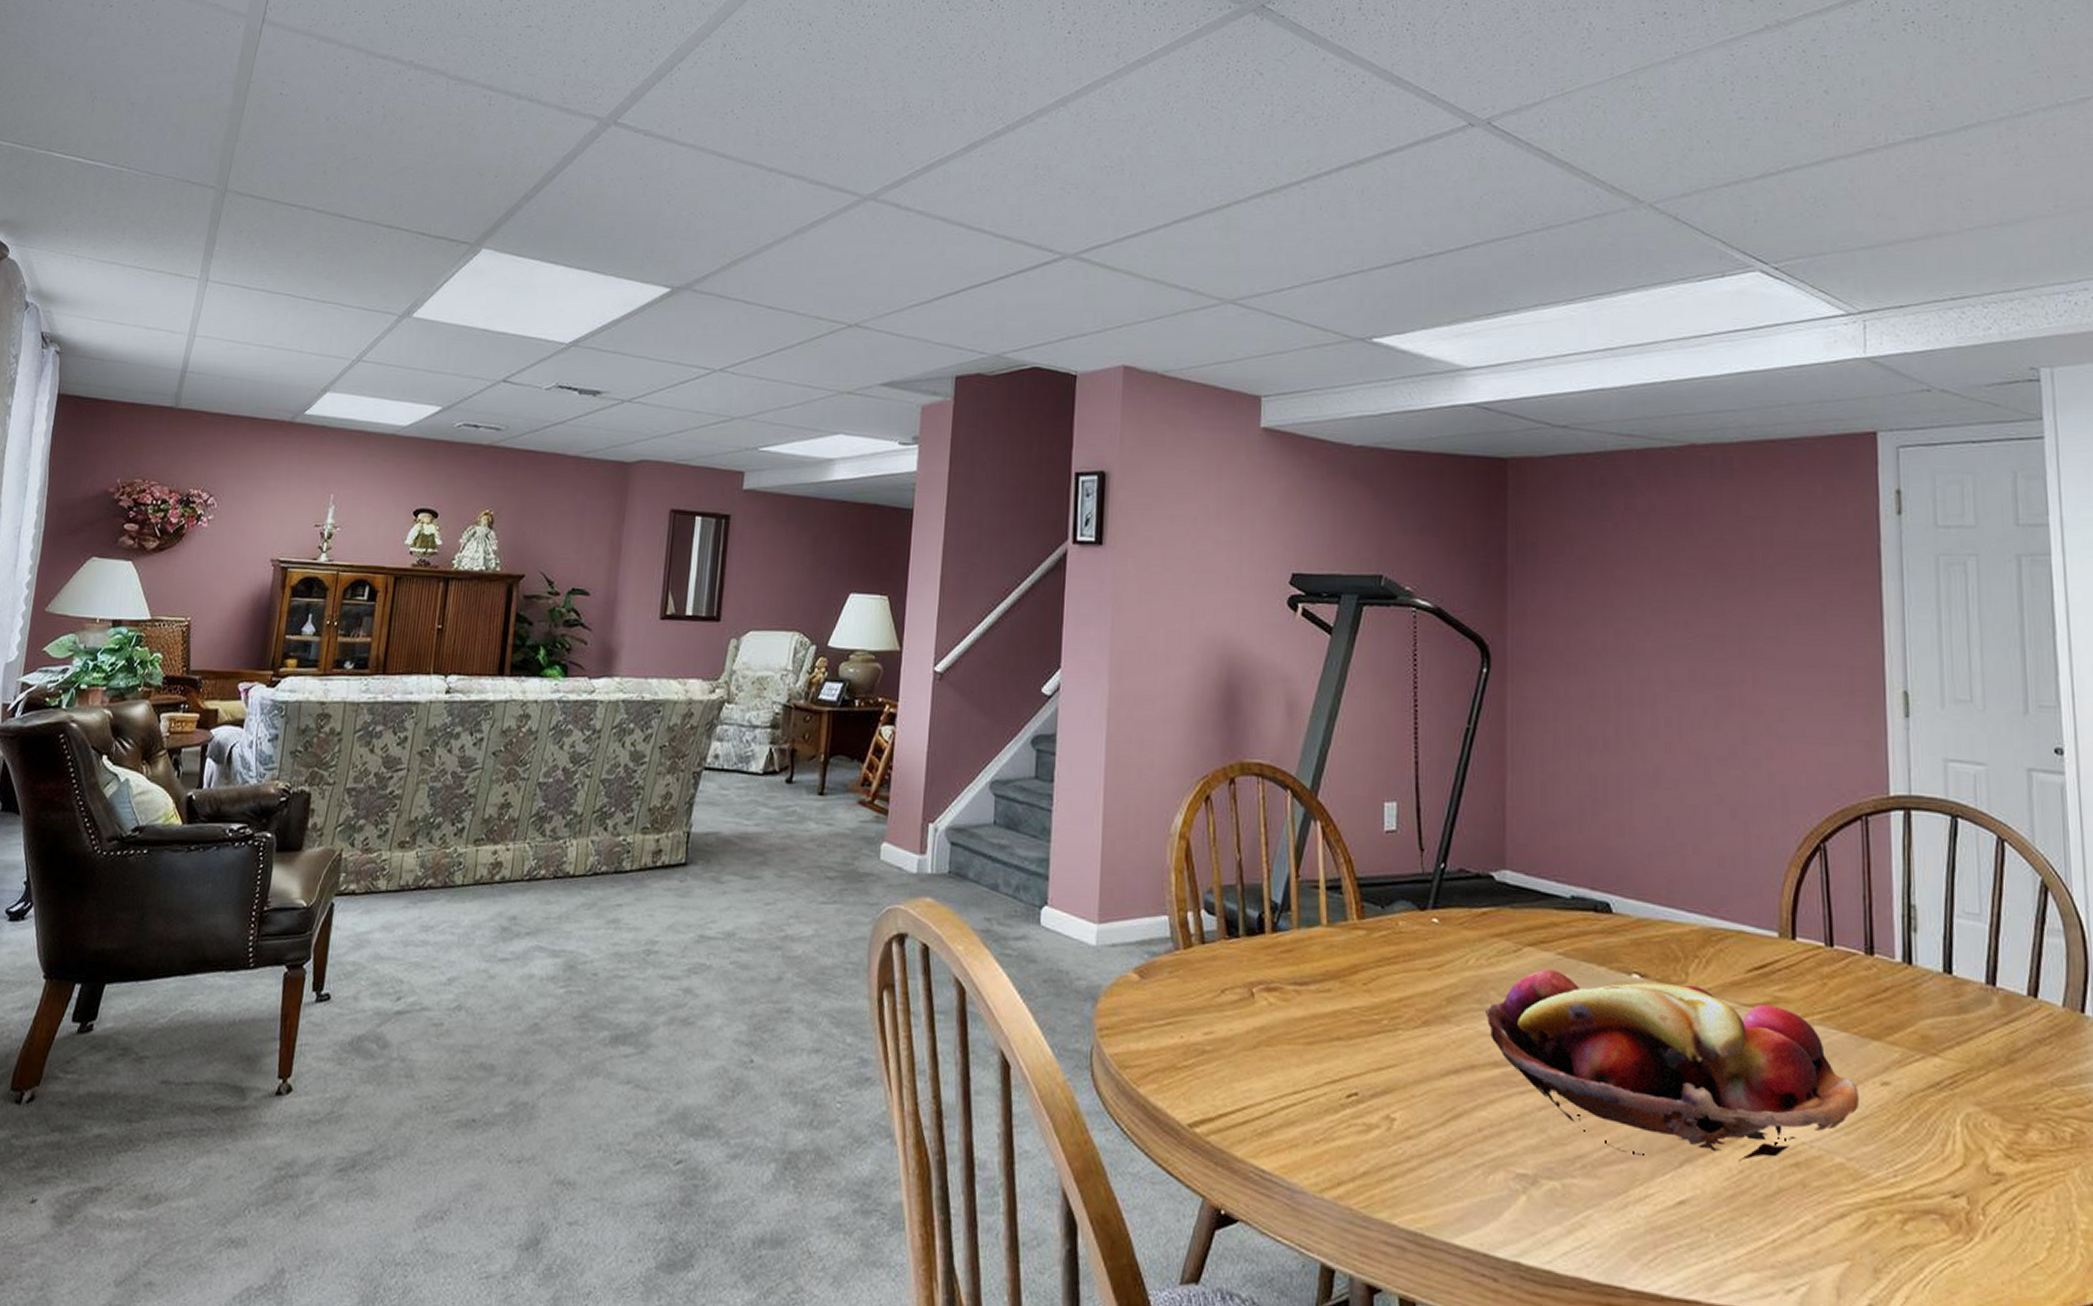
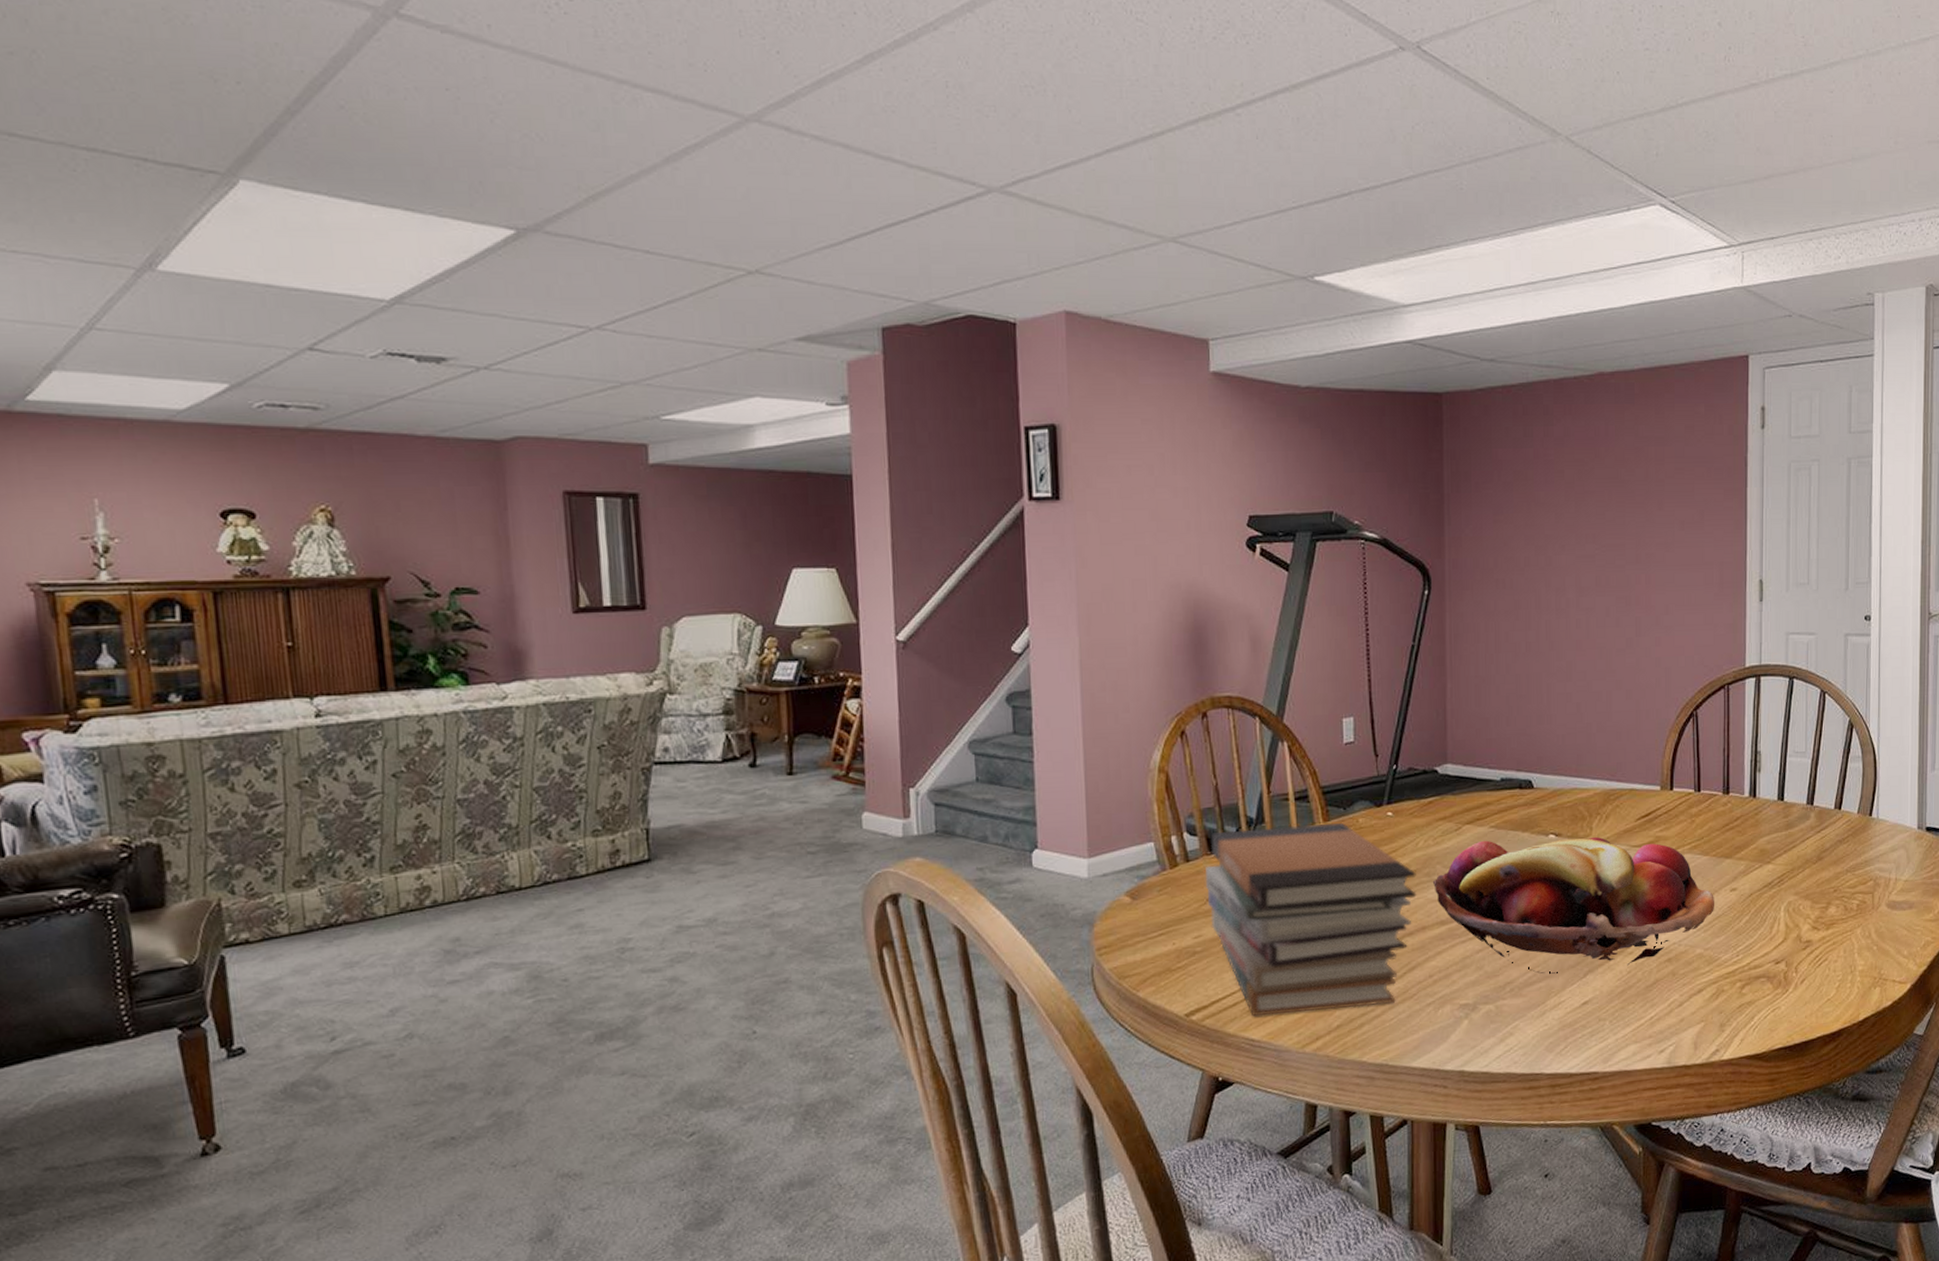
book stack: none [1220,914,1465,1156] -> present [1205,823,1417,1017]

